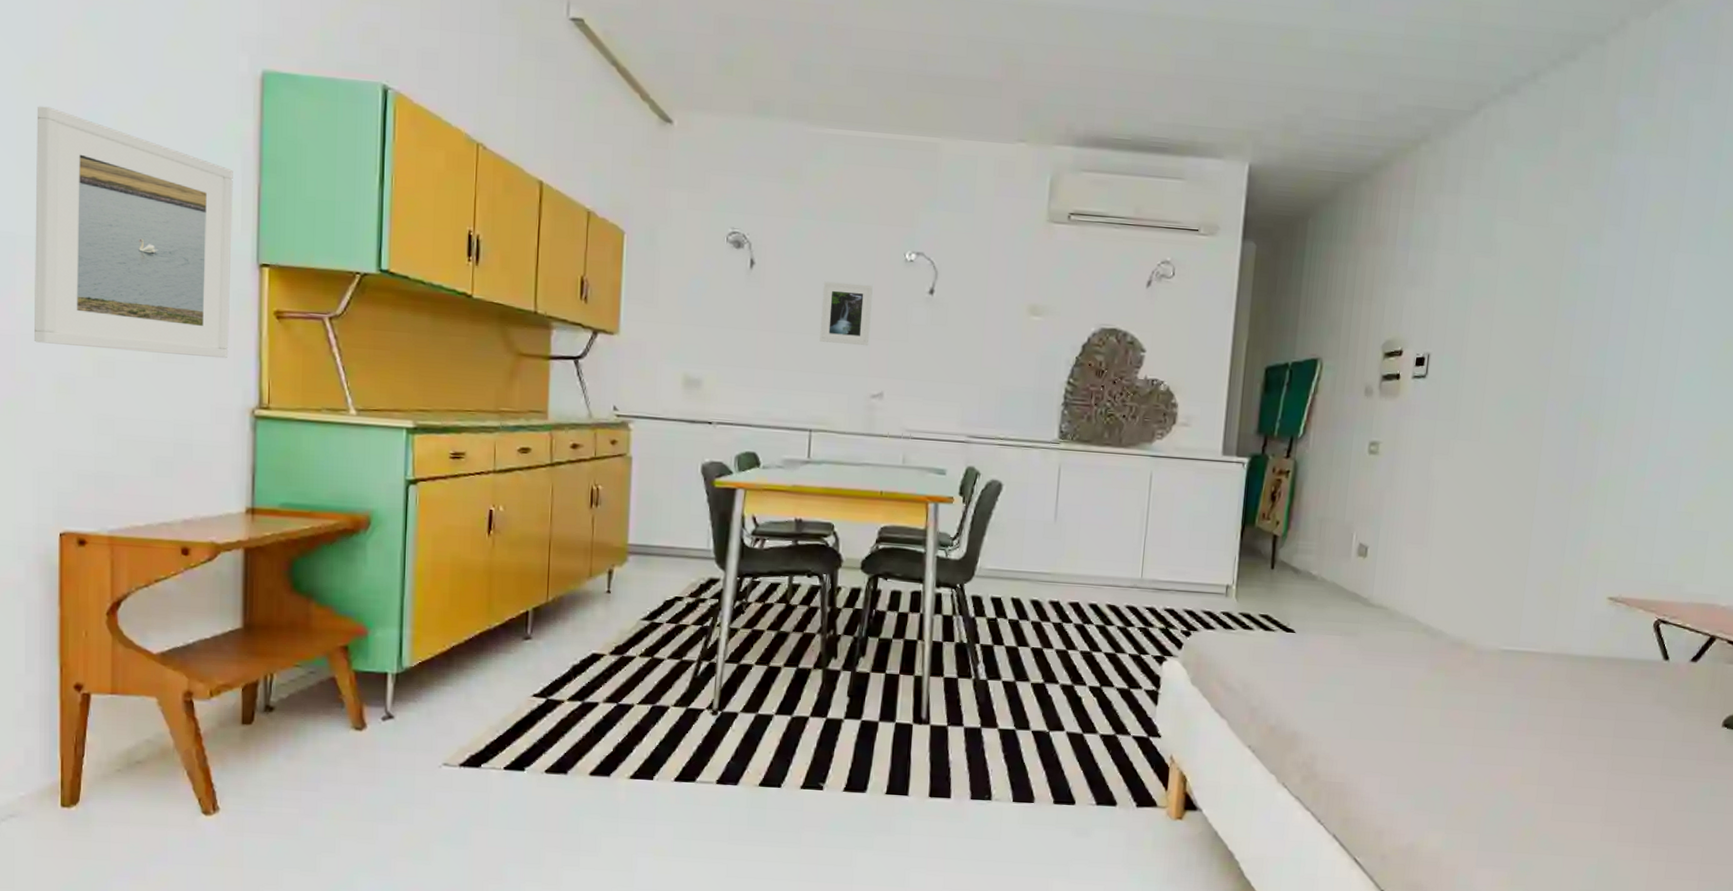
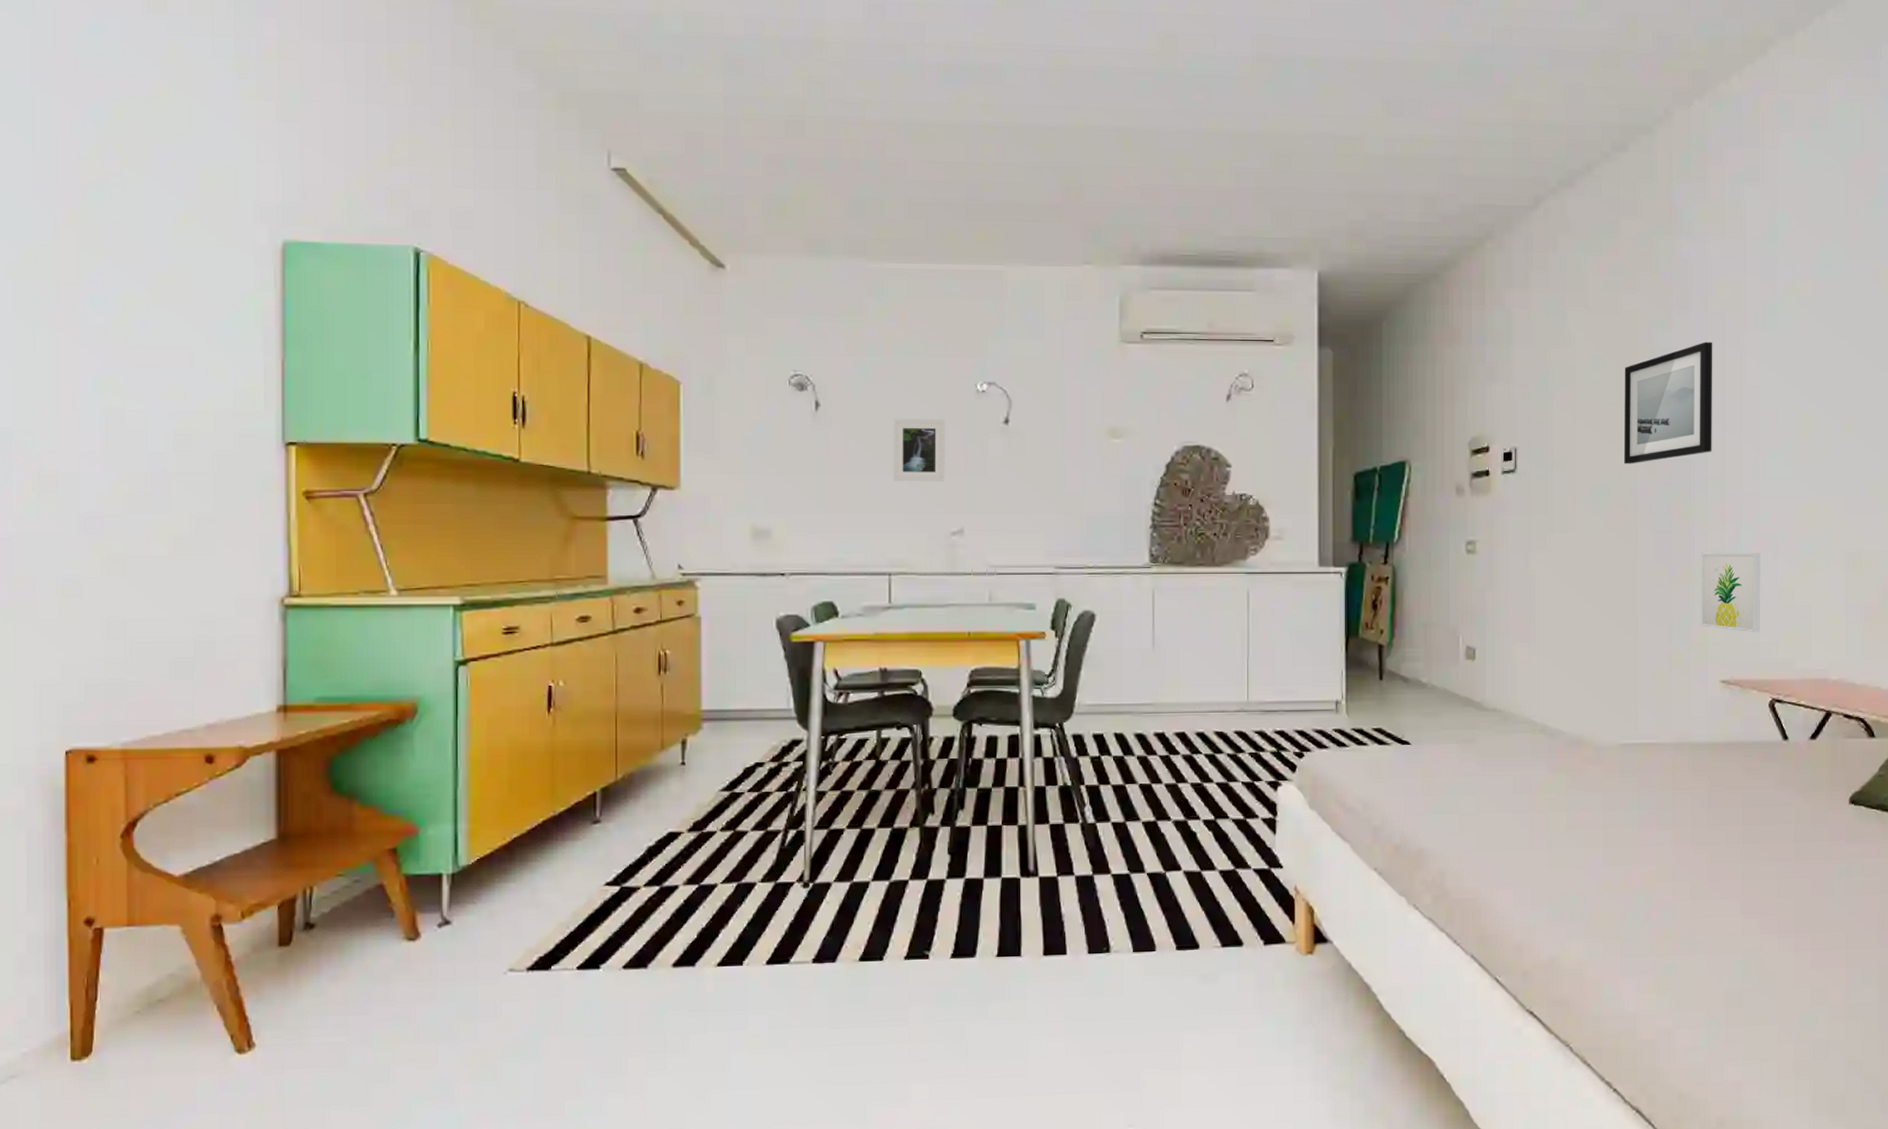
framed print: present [35,106,233,359] -> none [33,292,254,546]
wall art: none [1536,261,1642,379] -> present [1624,342,1713,464]
wall art: none [1594,470,1664,554] -> present [1700,552,1761,633]

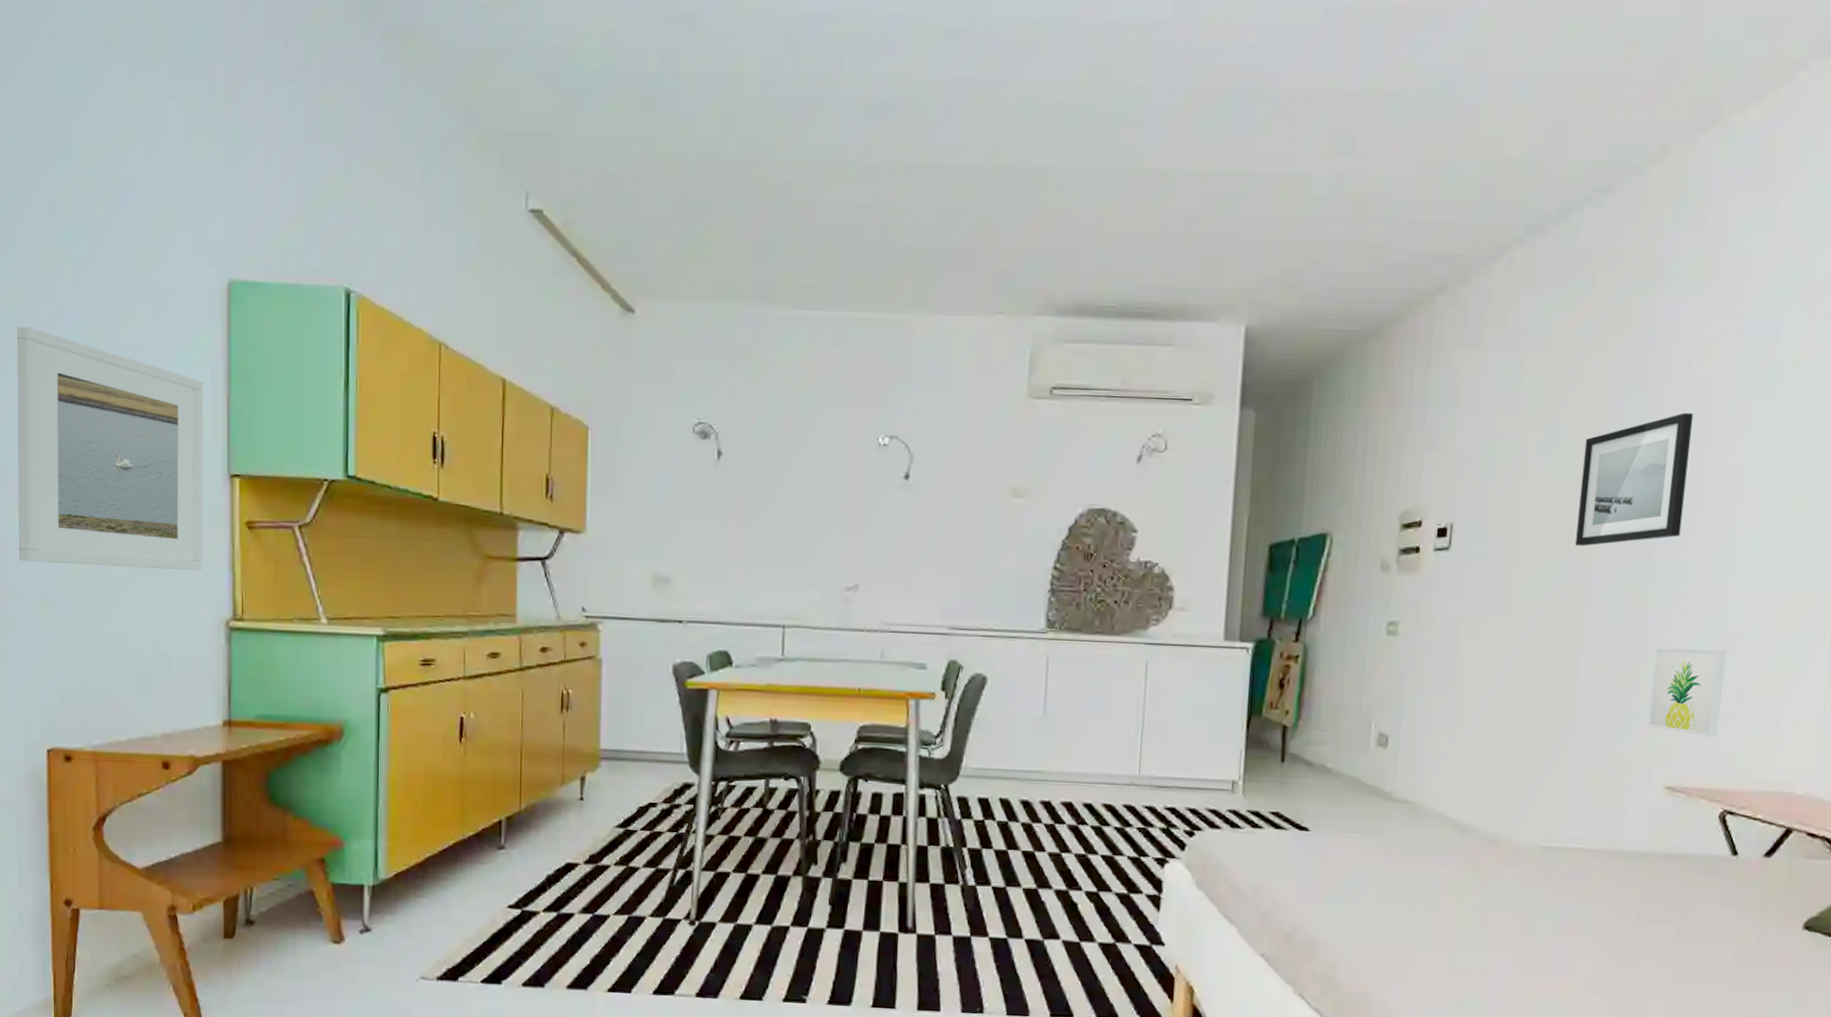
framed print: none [33,292,254,546] -> present [16,326,203,571]
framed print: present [893,418,945,482] -> none [791,470,845,537]

